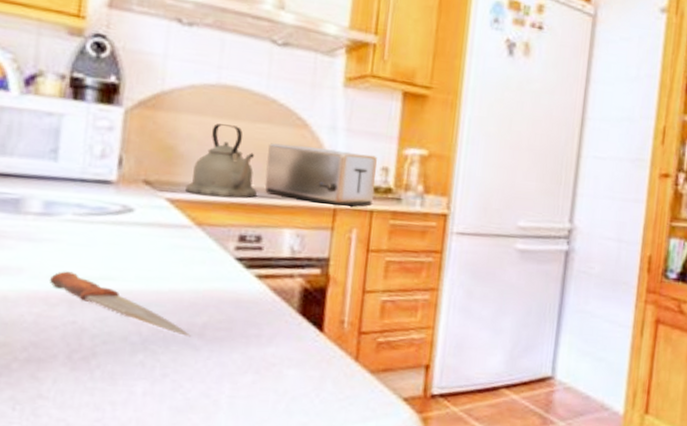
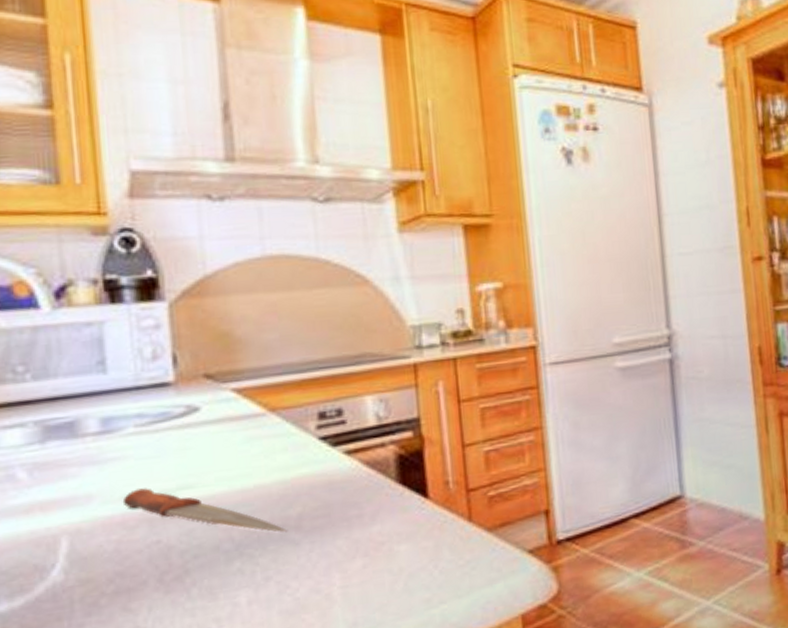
kettle: present [186,123,257,199] -> none [251,297,328,380]
toaster: present [264,143,377,207] -> none [331,299,454,363]

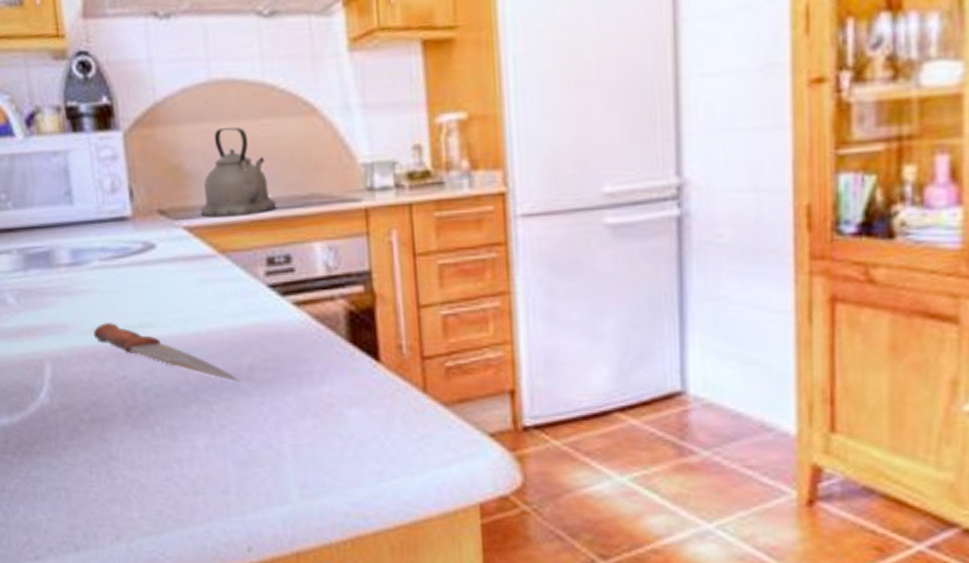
kettle: none [251,297,328,380] -> present [201,127,276,219]

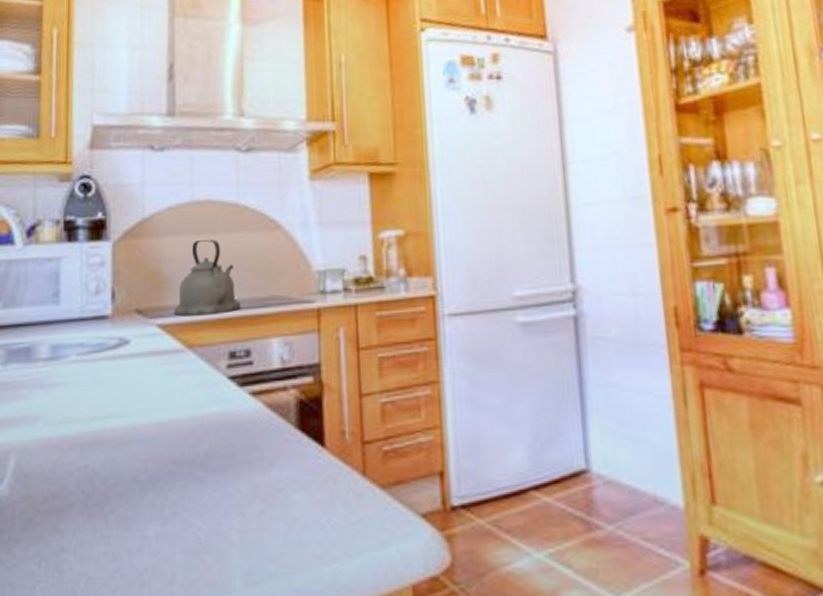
kitchen knife: present [93,323,239,382] -> none [61,413,195,470]

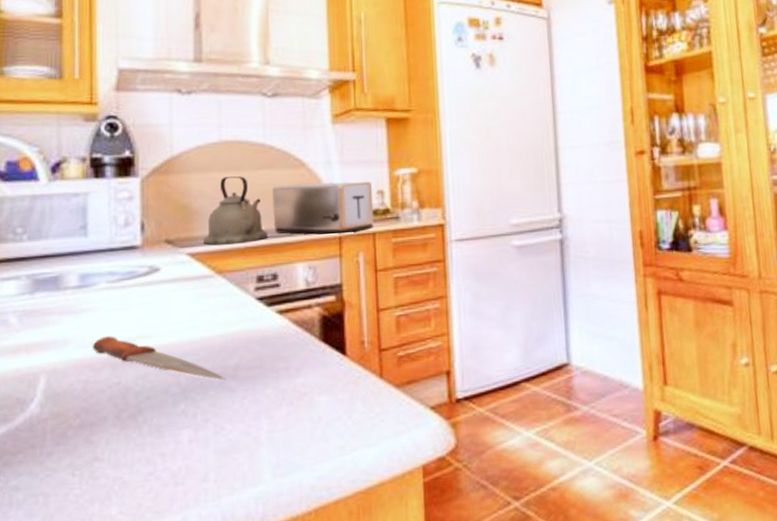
kitchen knife: none [61,413,195,470] -> present [92,336,225,381]
toaster: none [246,245,356,306] -> present [273,181,374,234]

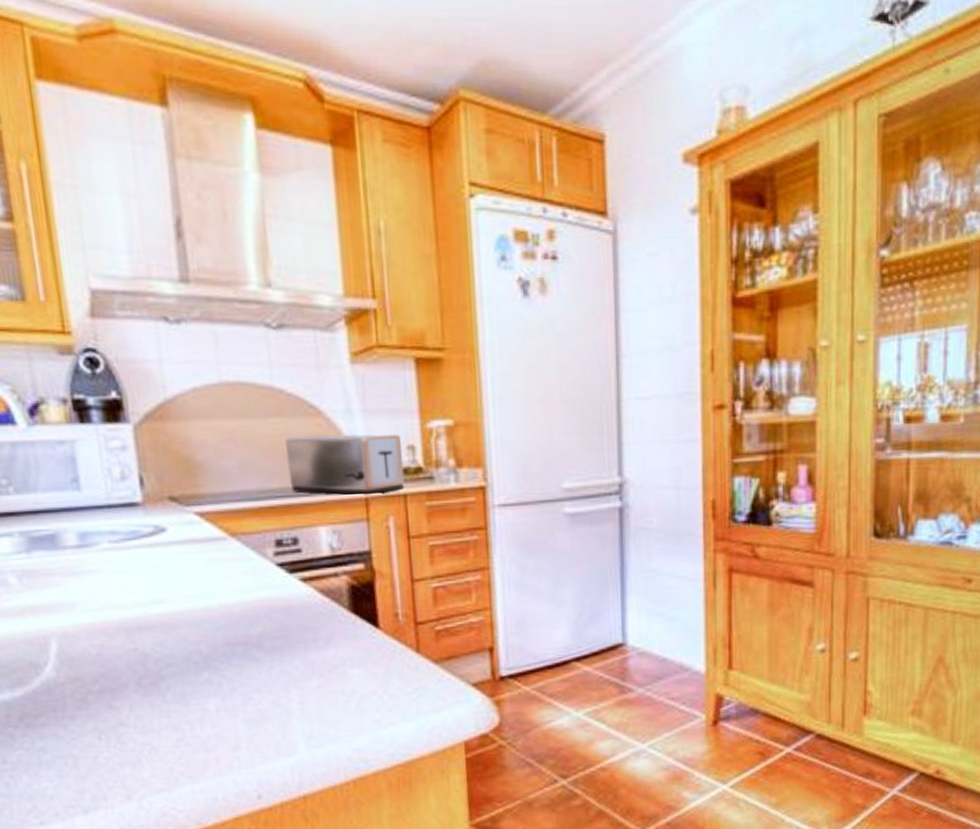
kitchen knife: present [92,336,225,381] -> none [102,600,249,650]
kettle: present [203,176,267,246] -> none [211,425,284,505]

